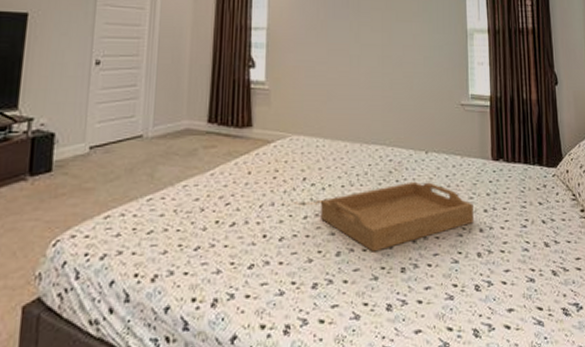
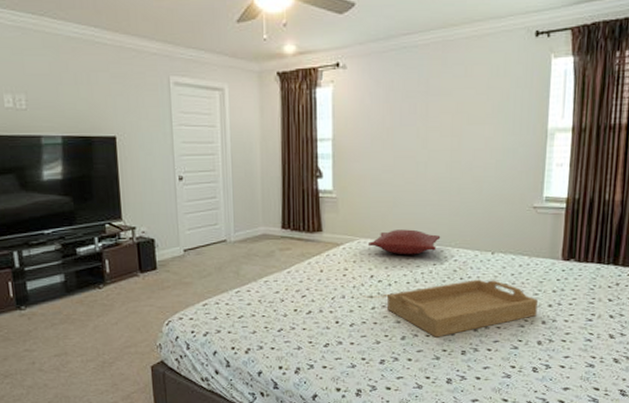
pillow: none [300,125,375,155] -> present [367,229,441,255]

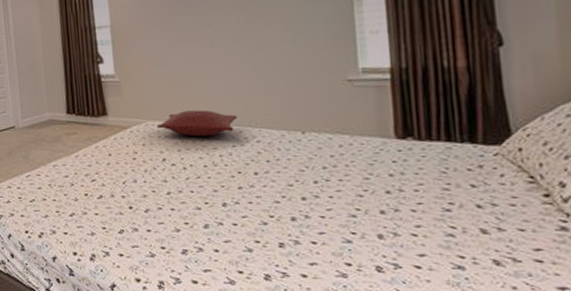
serving tray: present [387,279,538,338] -> none [183,161,371,227]

